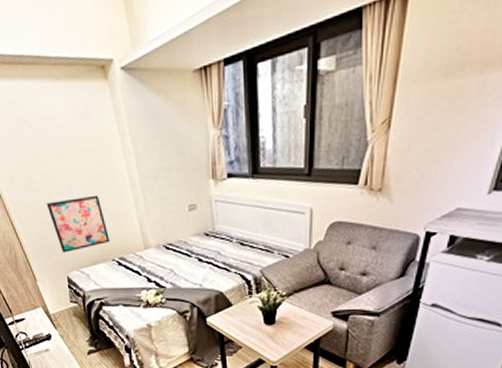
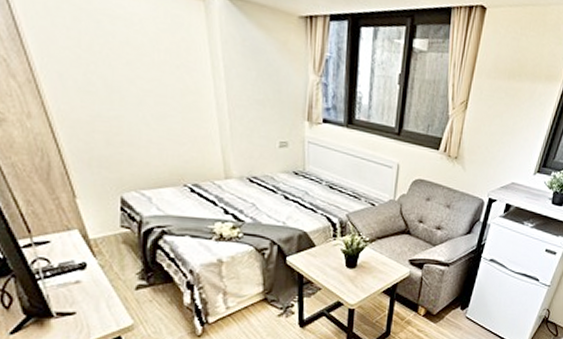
wall art: present [46,195,110,253] -> none [104,110,183,170]

